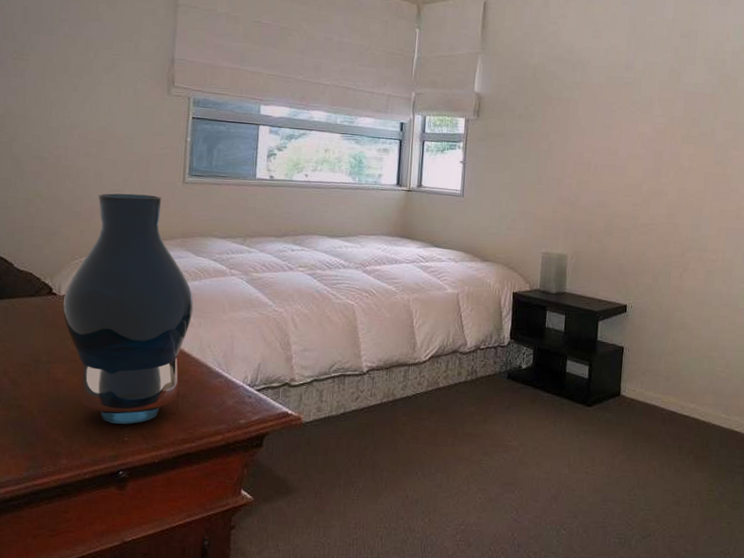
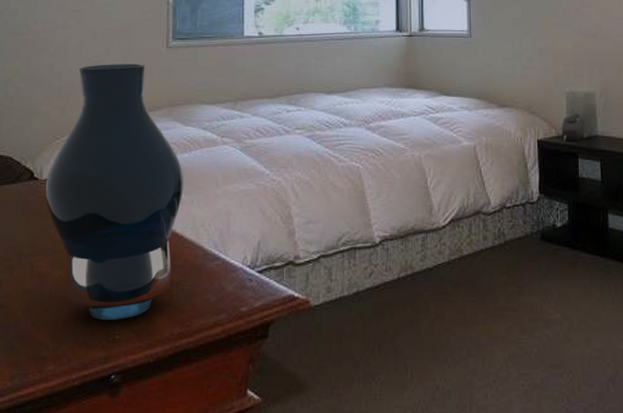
alarm clock: none [534,271,555,297] -> present [561,112,584,142]

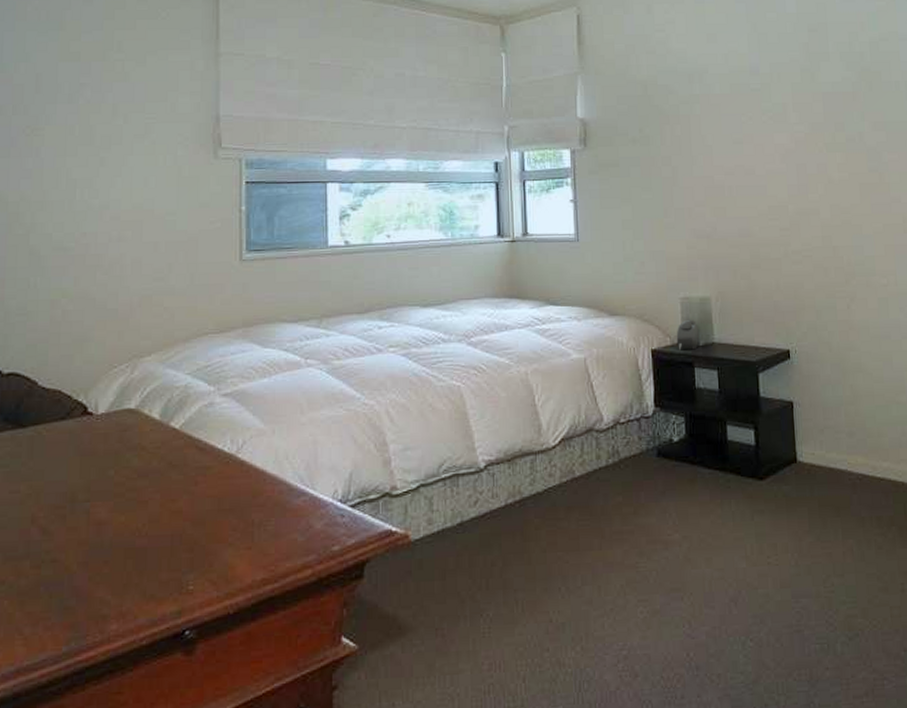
vase: present [45,64,184,320] -> none [101,279,264,570]

